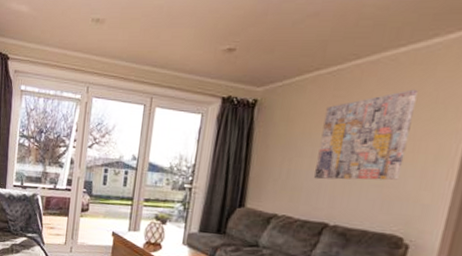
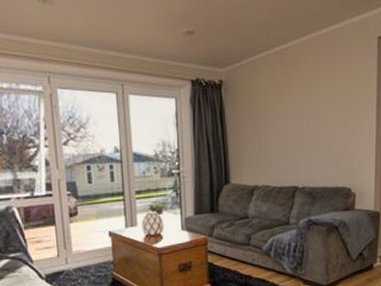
wall art: present [314,89,418,181] -> none [279,64,341,149]

